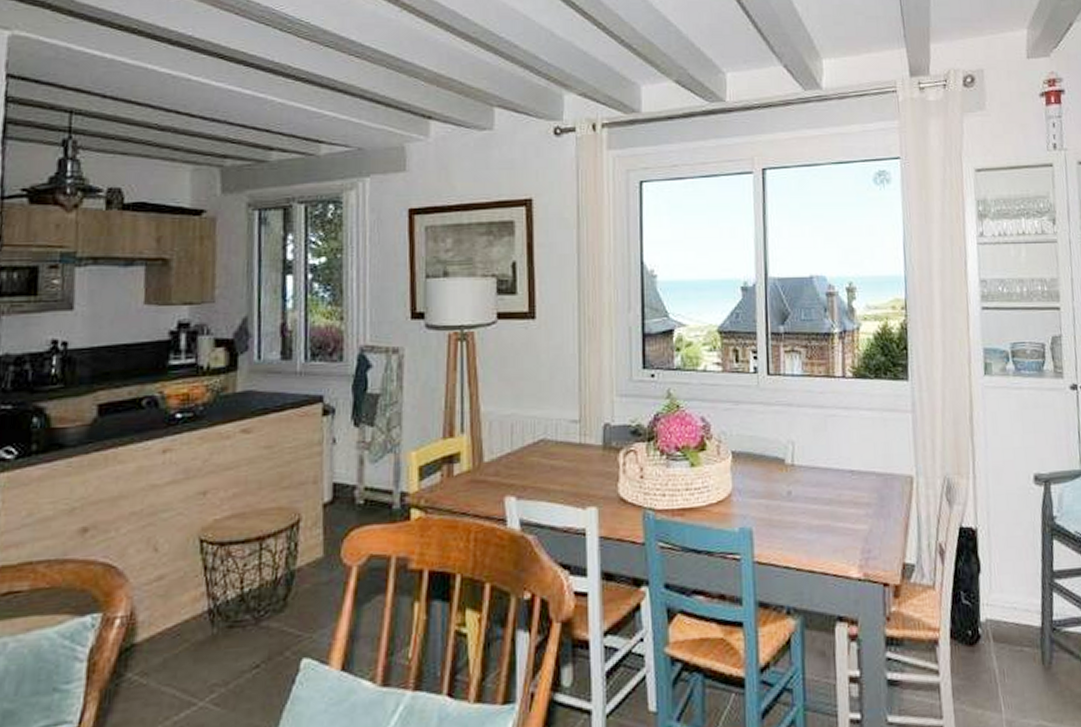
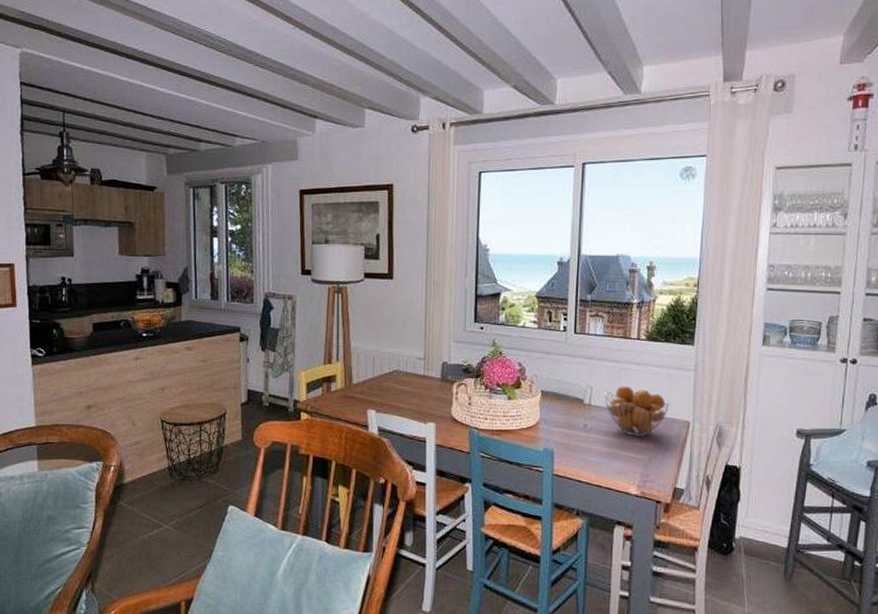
fruit basket: none [809,436,888,501] -> present [604,385,670,436]

